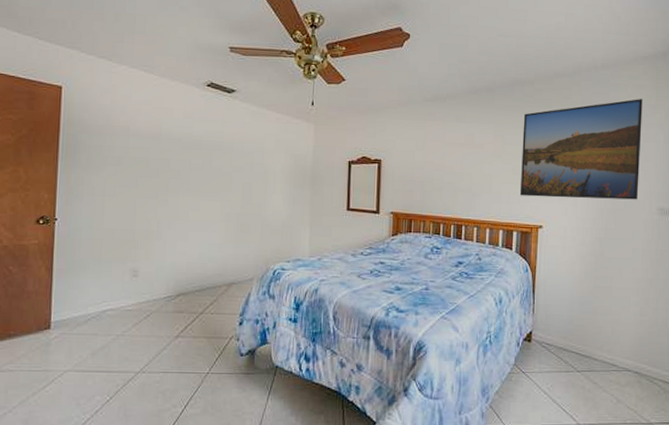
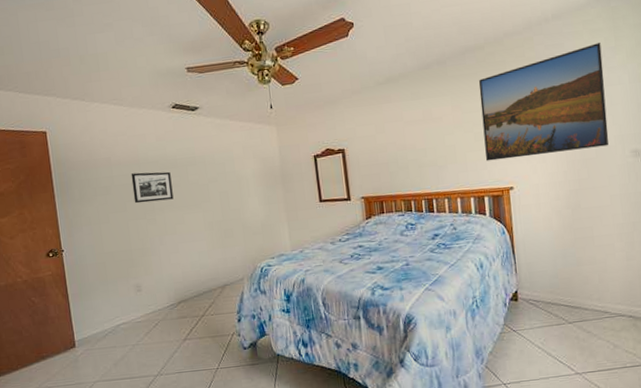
picture frame: none [147,147,193,183] -> present [131,171,174,204]

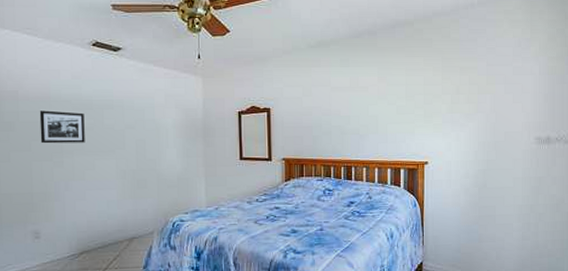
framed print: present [478,43,609,161] -> none [405,33,518,135]

